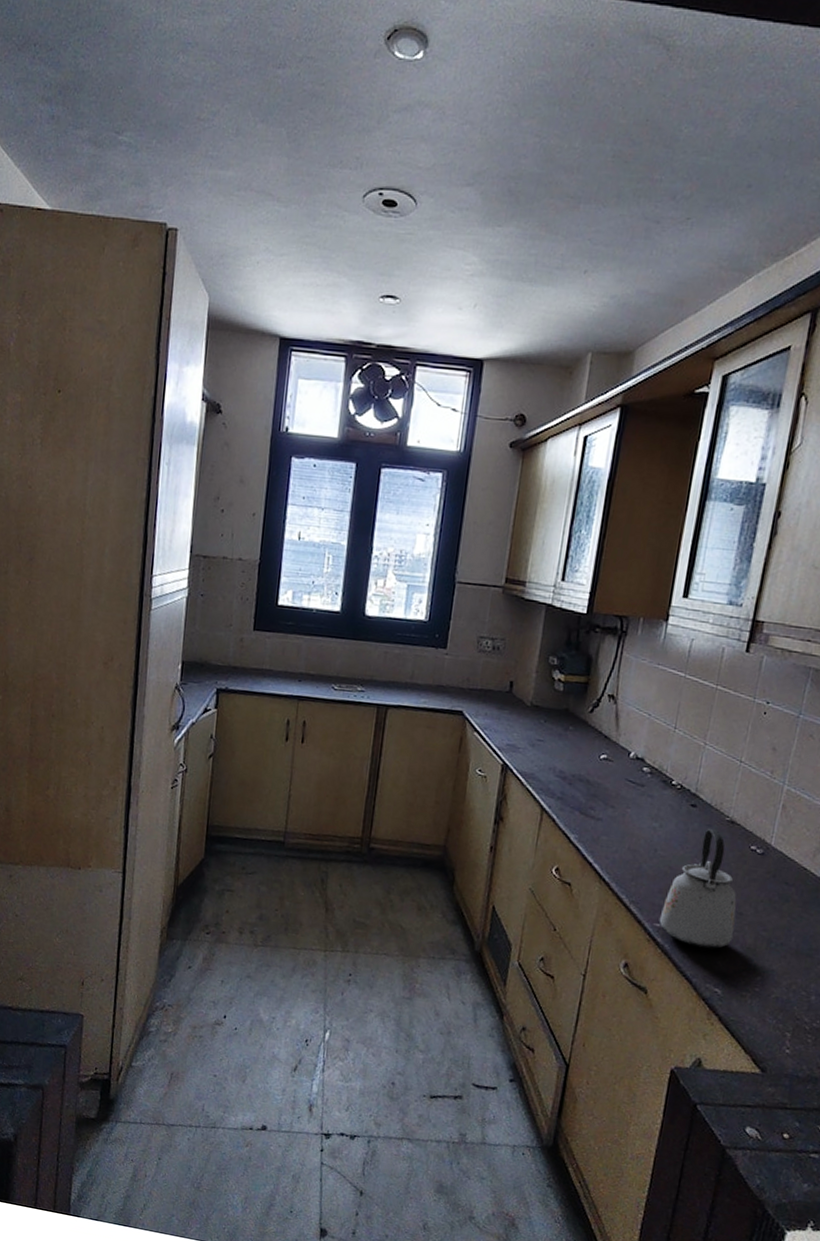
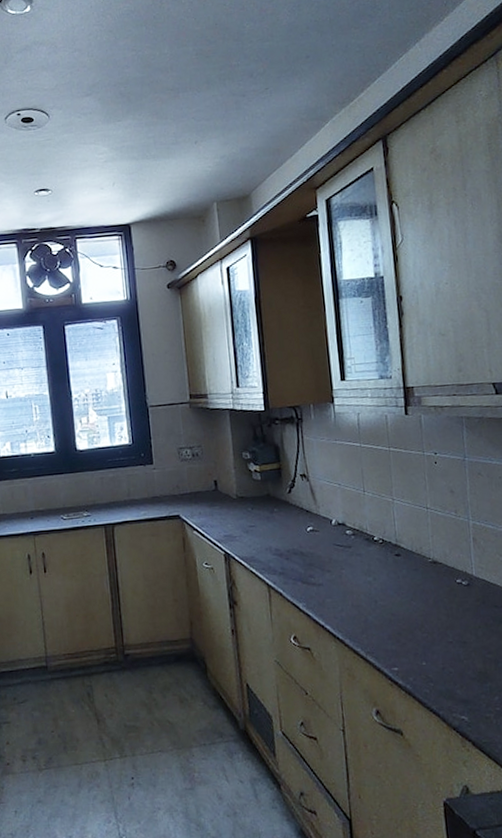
kettle: present [659,828,737,949] -> none [395,571,464,682]

